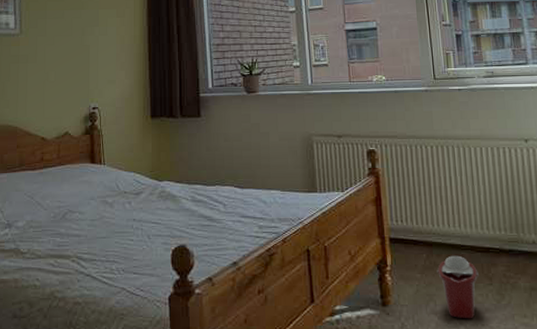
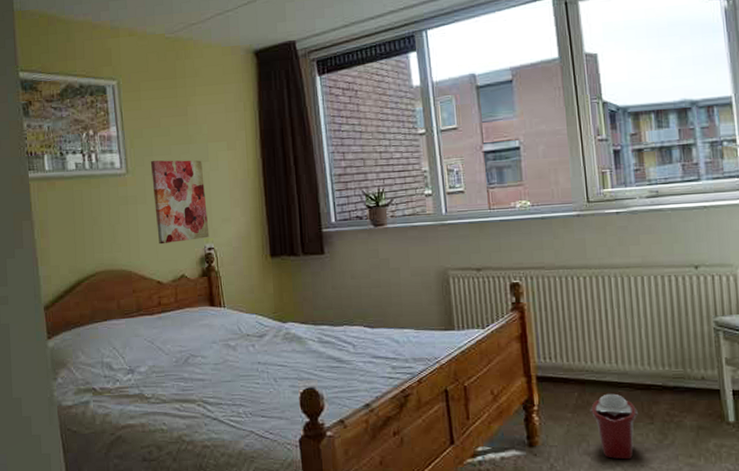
wall art: none [43,22,95,102] -> present [150,160,210,245]

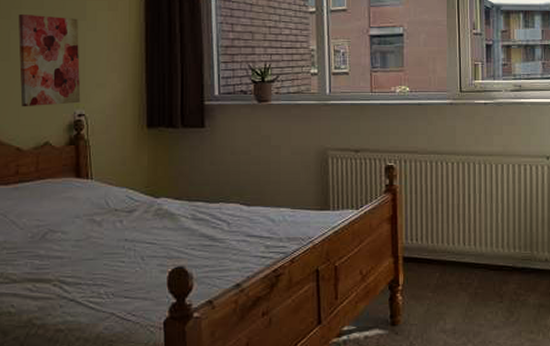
bucket: present [590,393,638,460] -> none [449,274,490,337]

